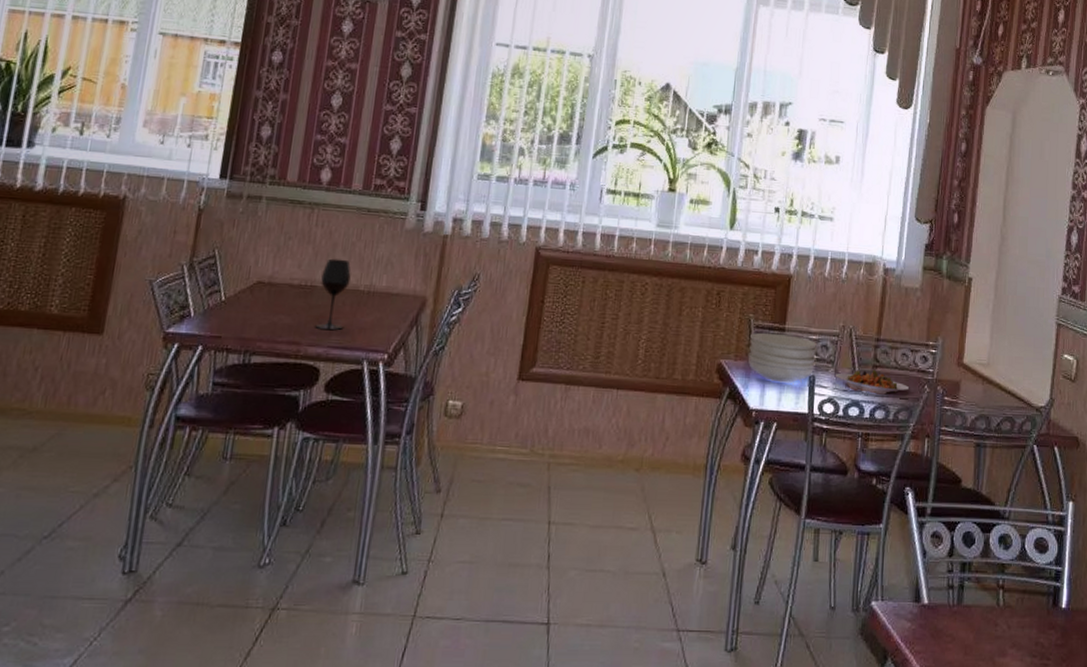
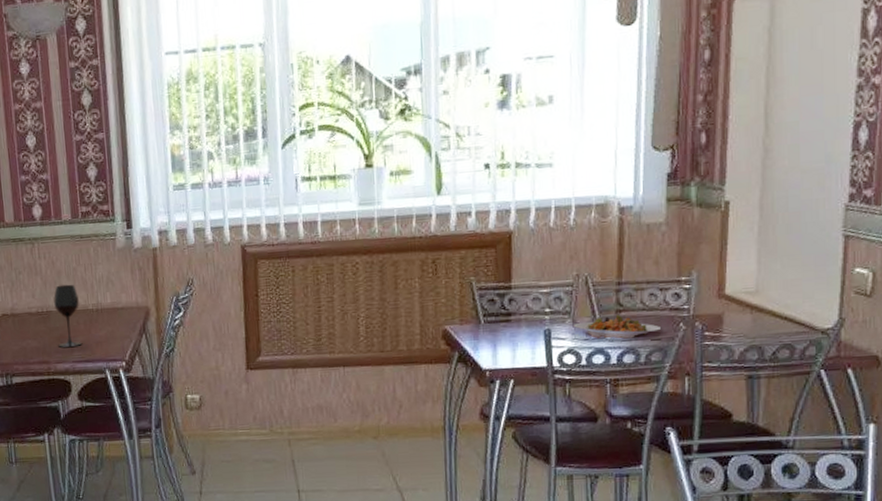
bowl: present [747,332,818,383] -> none [473,292,550,341]

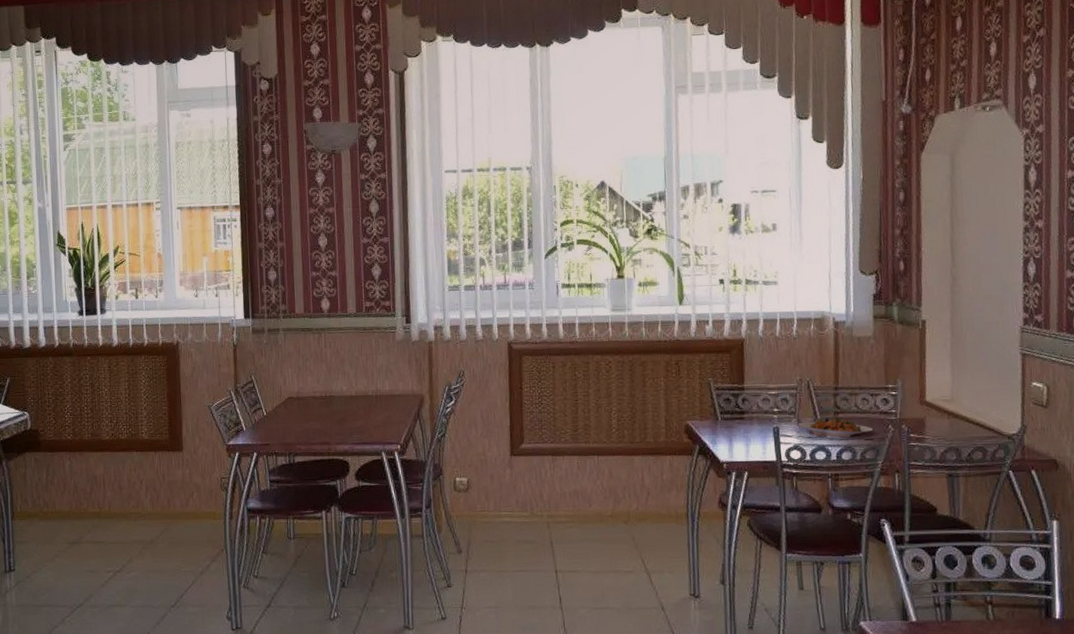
wineglass: present [53,284,83,347] -> none [337,371,362,430]

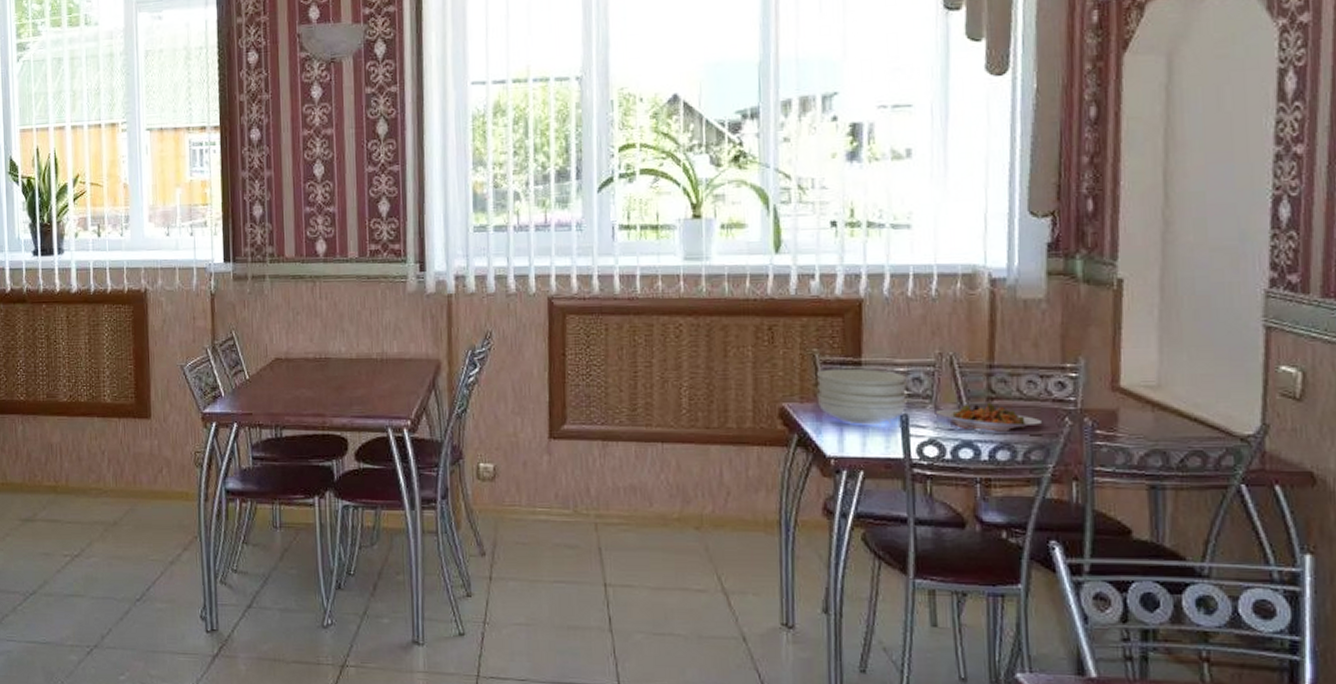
bowl: none [711,393,778,436] -> present [815,368,908,425]

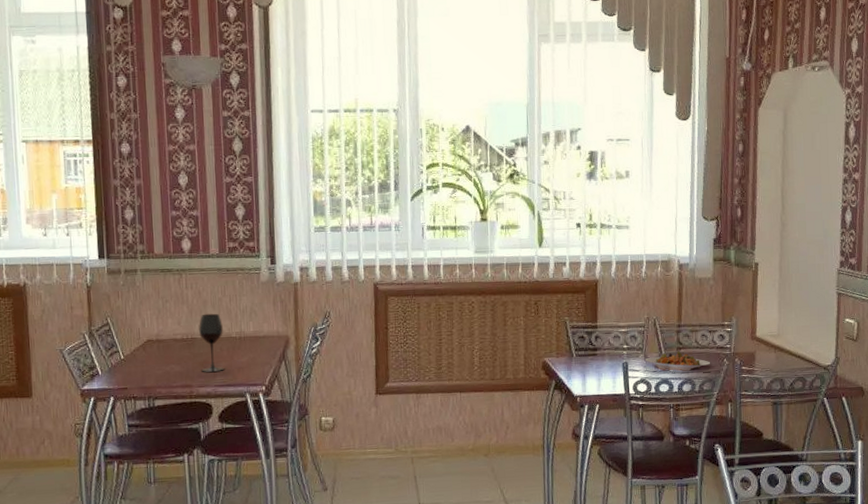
wineglass: none [334,329,364,399] -> present [199,313,225,372]
bowl: present [815,368,908,425] -> none [567,331,627,372]

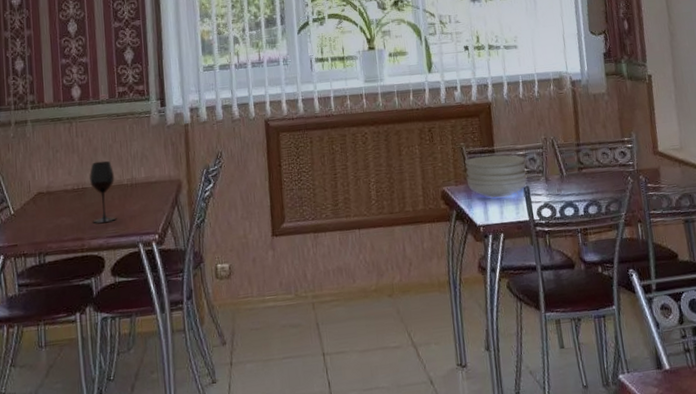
bowl: none [567,331,627,372] -> present [464,155,527,199]
salad: present [645,351,711,371] -> none [547,171,615,193]

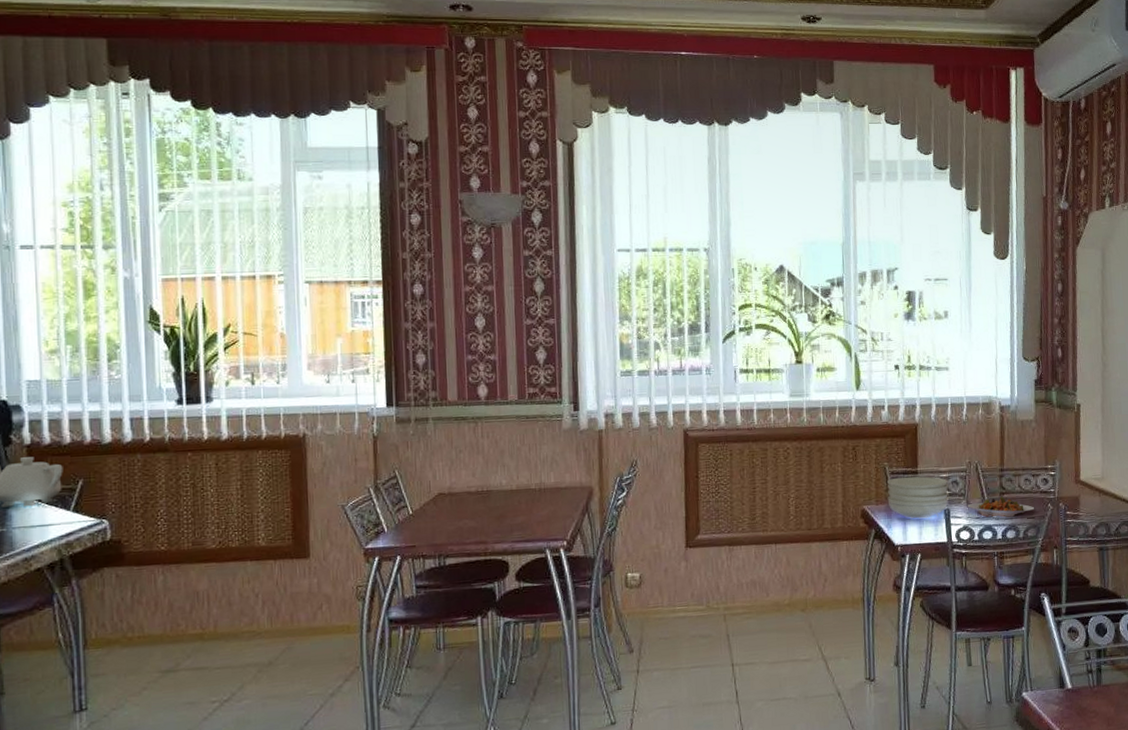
wineglass: present [89,160,117,223] -> none [495,463,523,527]
salad: none [547,171,615,193] -> present [968,496,1035,517]

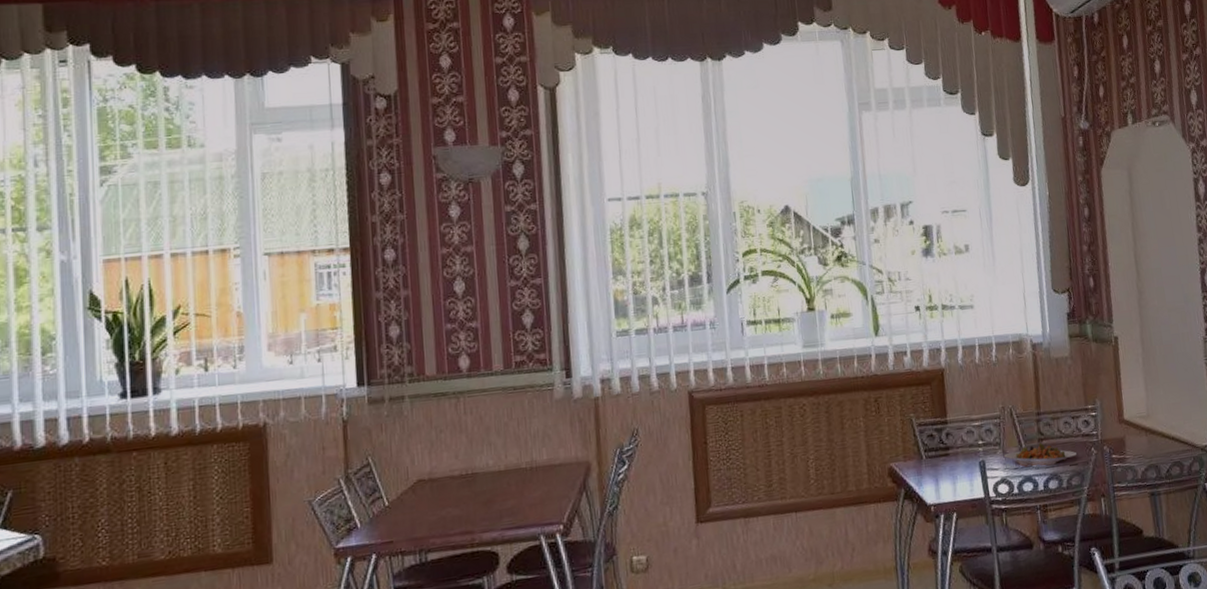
bowl: present [886,476,949,519] -> none [914,426,983,475]

